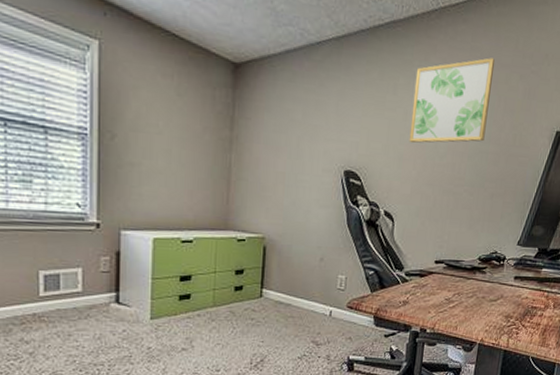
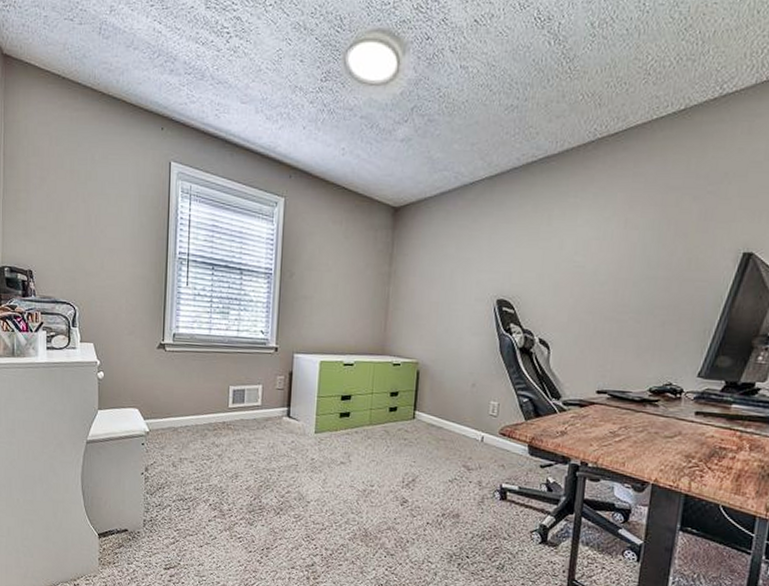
wall art: present [409,57,495,144] -> none [565,182,663,272]

